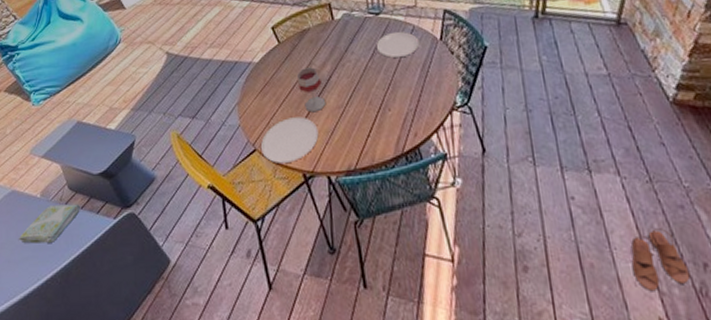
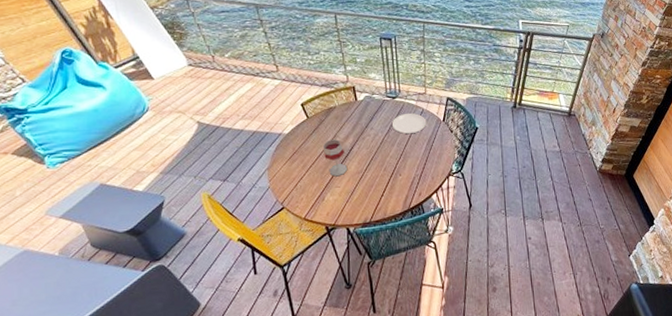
towel: present [18,204,80,244] -> none [33,259,105,299]
plate: present [261,117,319,163] -> none [289,180,341,219]
sandal: present [631,228,691,290] -> none [564,256,599,298]

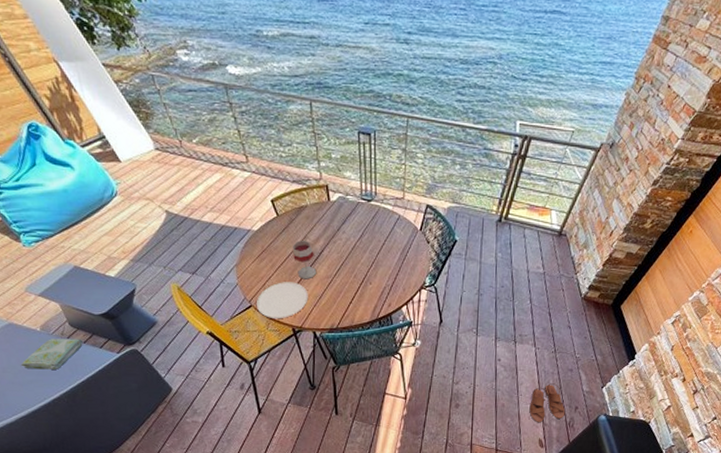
towel: none [33,259,105,299] -> present [20,339,83,371]
plate: none [289,180,341,219] -> present [257,282,308,318]
plate: present [391,112,427,135] -> none [365,218,402,242]
sandal: none [564,256,599,298] -> present [529,383,566,422]

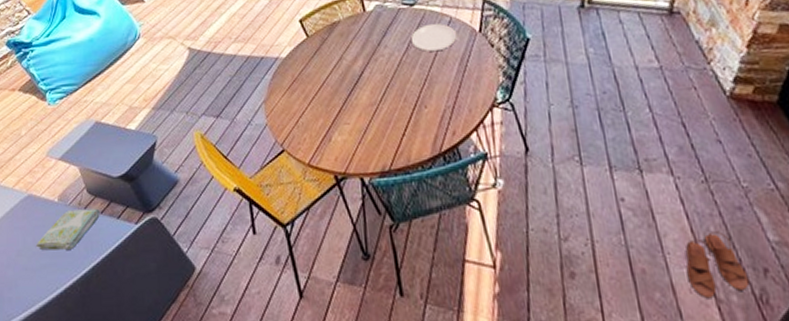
plate: present [257,282,308,318] -> none [290,115,351,165]
wineglass: present [292,241,317,279] -> none [326,62,359,111]
plate: none [365,218,402,242] -> present [410,23,458,52]

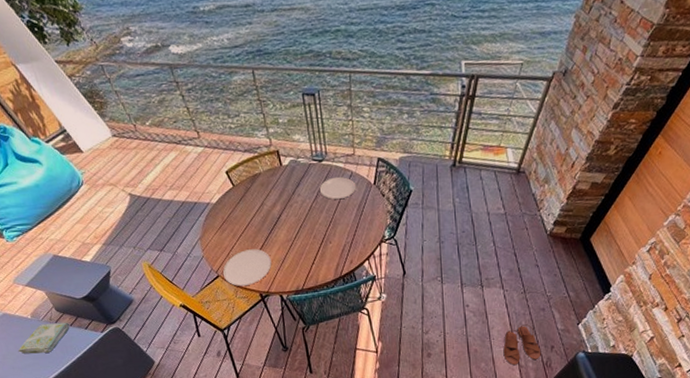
plate: none [290,115,351,165] -> present [223,249,272,286]

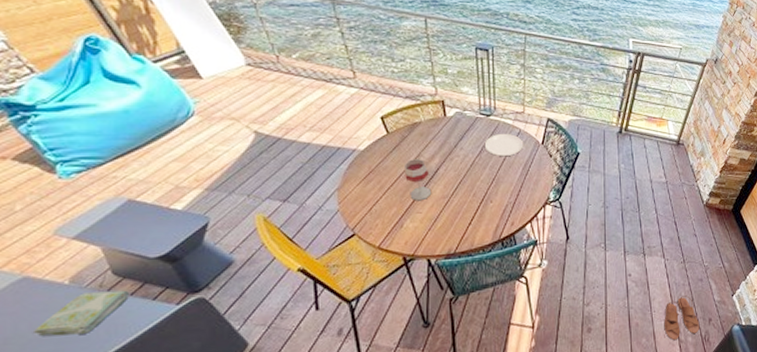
plate: present [223,249,272,286] -> none [361,204,422,247]
wineglass: none [250,207,278,245] -> present [403,159,432,201]

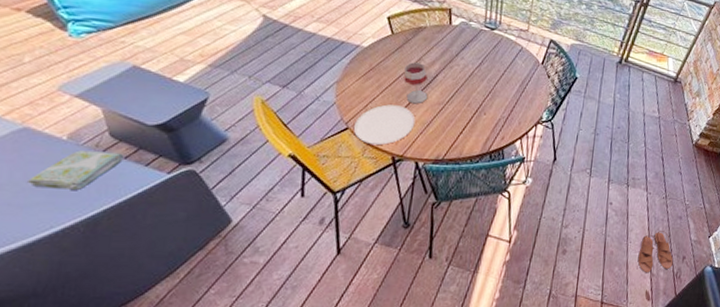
plate: none [361,204,422,247] -> present [354,104,416,145]
plate: present [484,133,524,157] -> none [485,48,524,72]

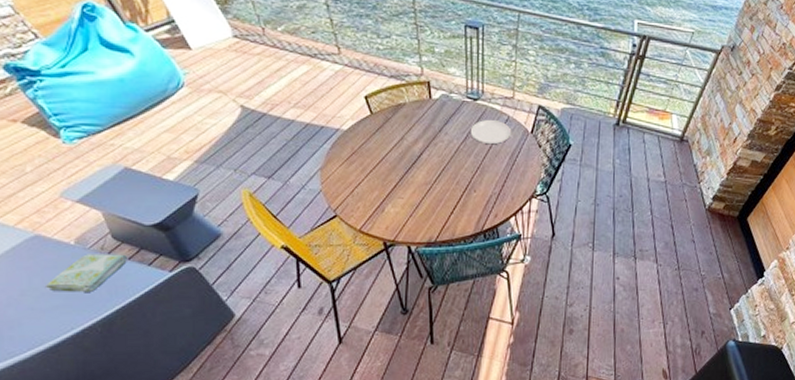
plate: present [354,104,416,145] -> none [343,188,404,230]
wineglass: present [403,62,428,104] -> none [386,142,414,186]
plate: none [485,48,524,72] -> present [470,119,512,145]
sandal: present [637,231,673,272] -> none [651,305,691,350]

